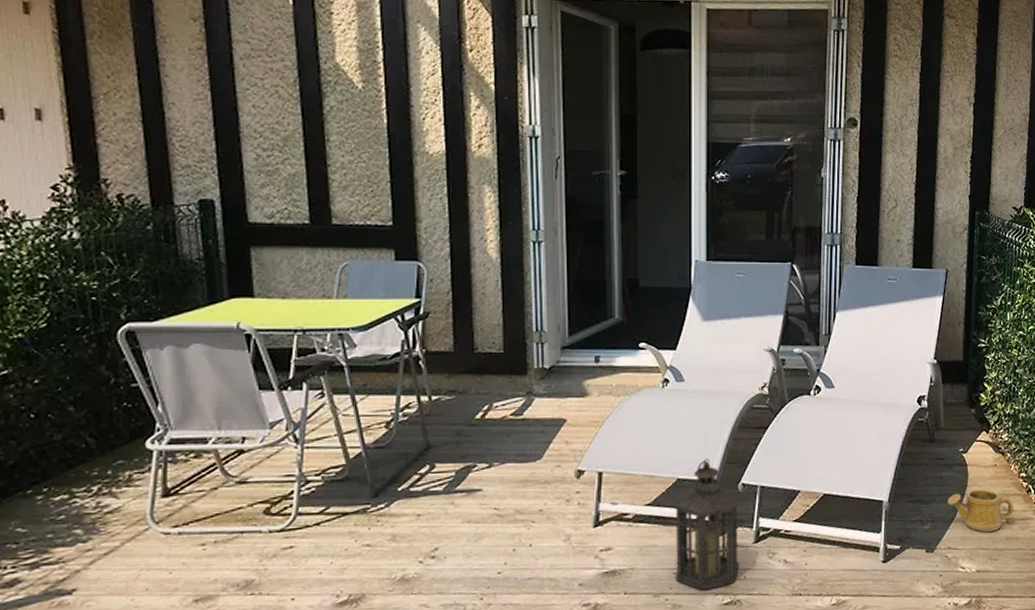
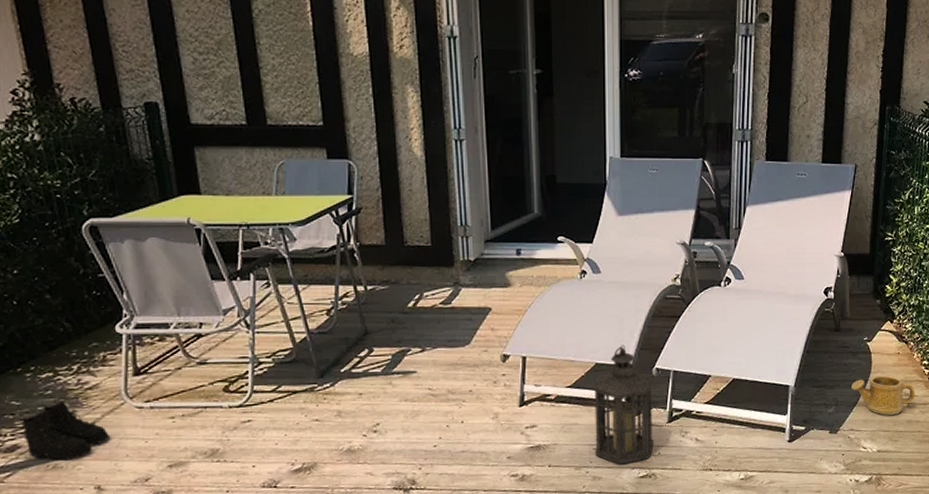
boots: none [24,527,128,597] -> present [21,401,109,461]

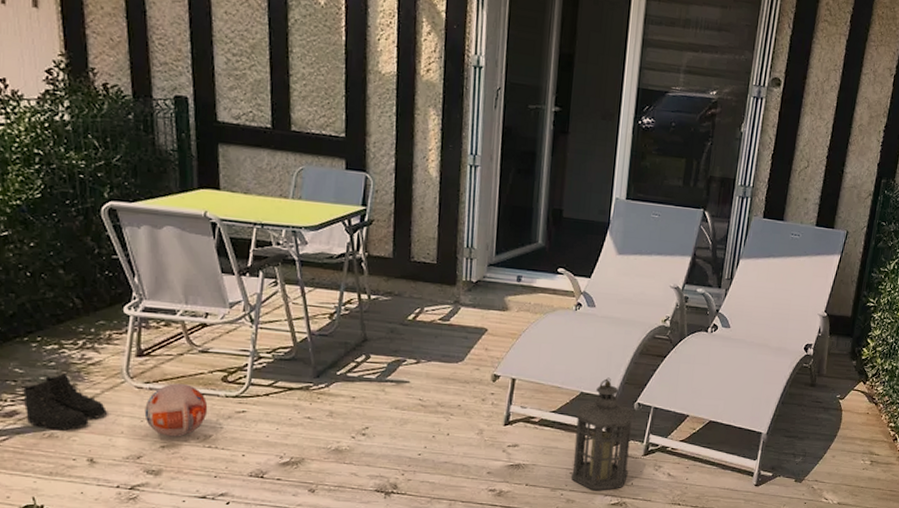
ball: none [147,398,212,455] -> present [144,383,208,437]
watering can: present [851,375,915,415] -> none [820,432,879,471]

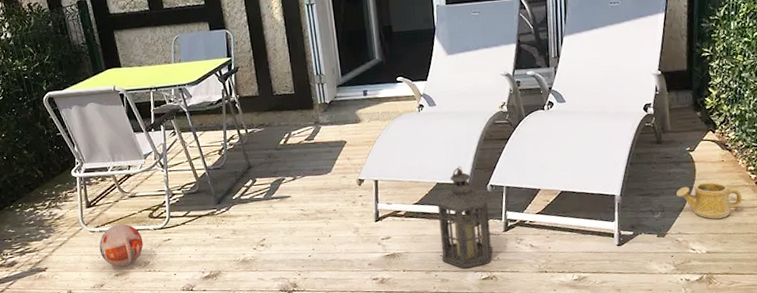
boots: present [21,373,107,431] -> none [16,228,74,272]
watering can: none [820,432,879,471] -> present [676,182,742,219]

